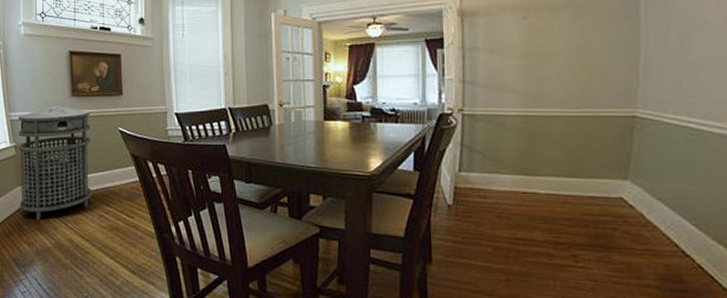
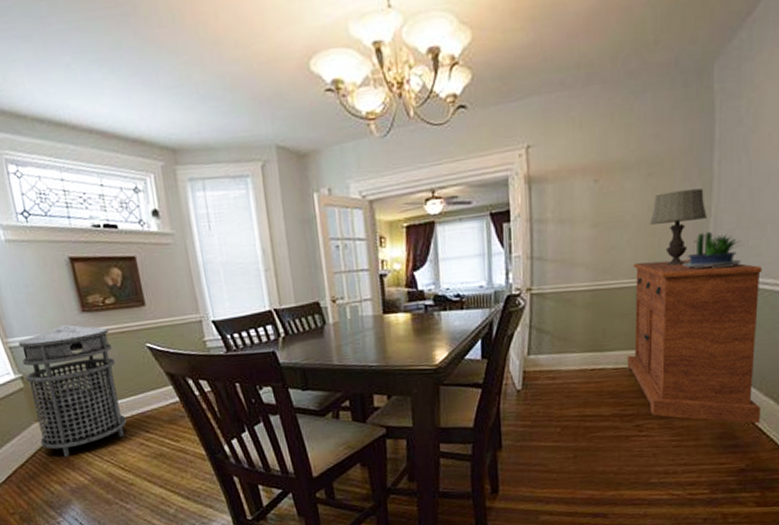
sideboard: none [560,94,710,270] -> present [627,259,763,424]
table lamp: none [578,31,636,100] -> present [649,188,707,266]
potted plant: none [613,70,675,105] -> present [682,231,741,269]

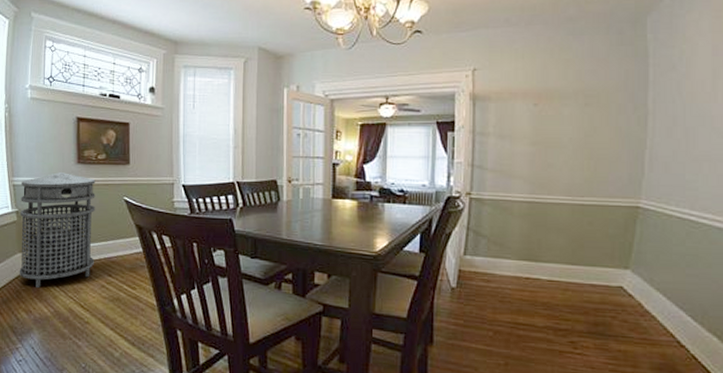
sideboard: present [627,259,763,424] -> none [562,183,704,360]
table lamp: present [649,188,707,266] -> none [586,122,642,190]
potted plant: present [682,231,741,269] -> none [618,161,677,197]

